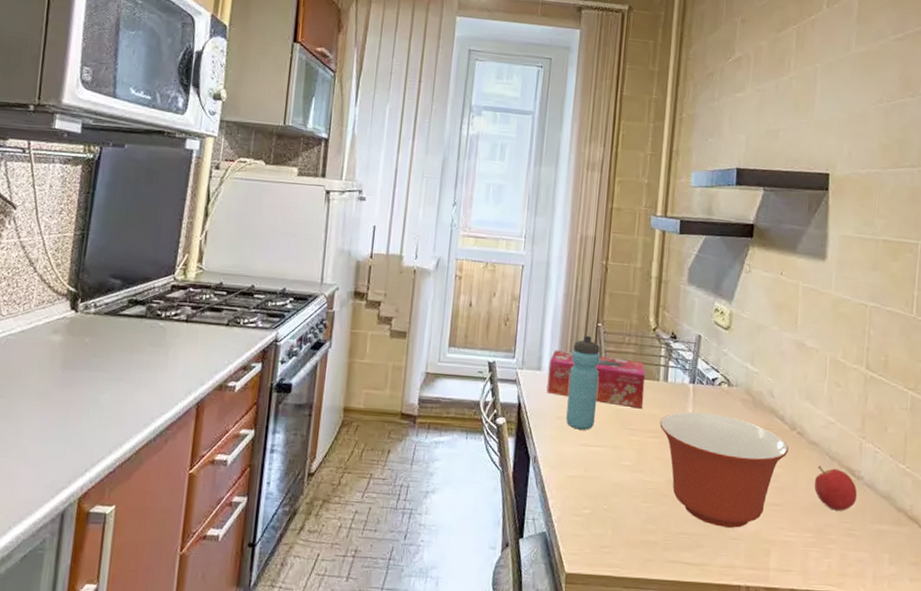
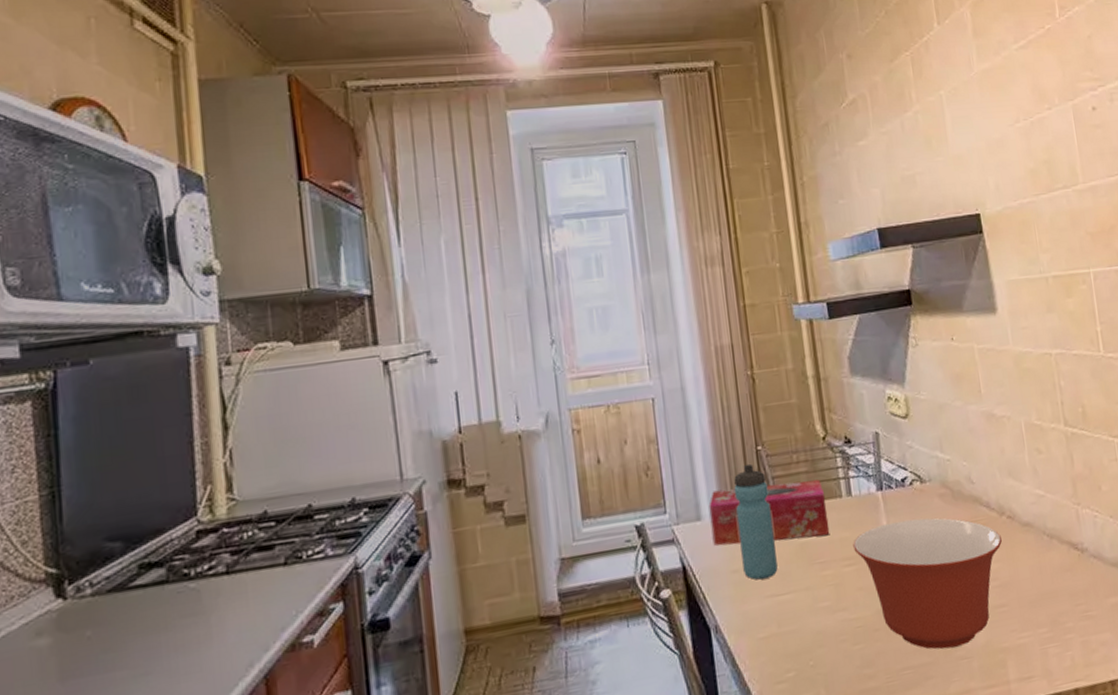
fruit: present [814,465,858,511] -> none [1036,546,1086,595]

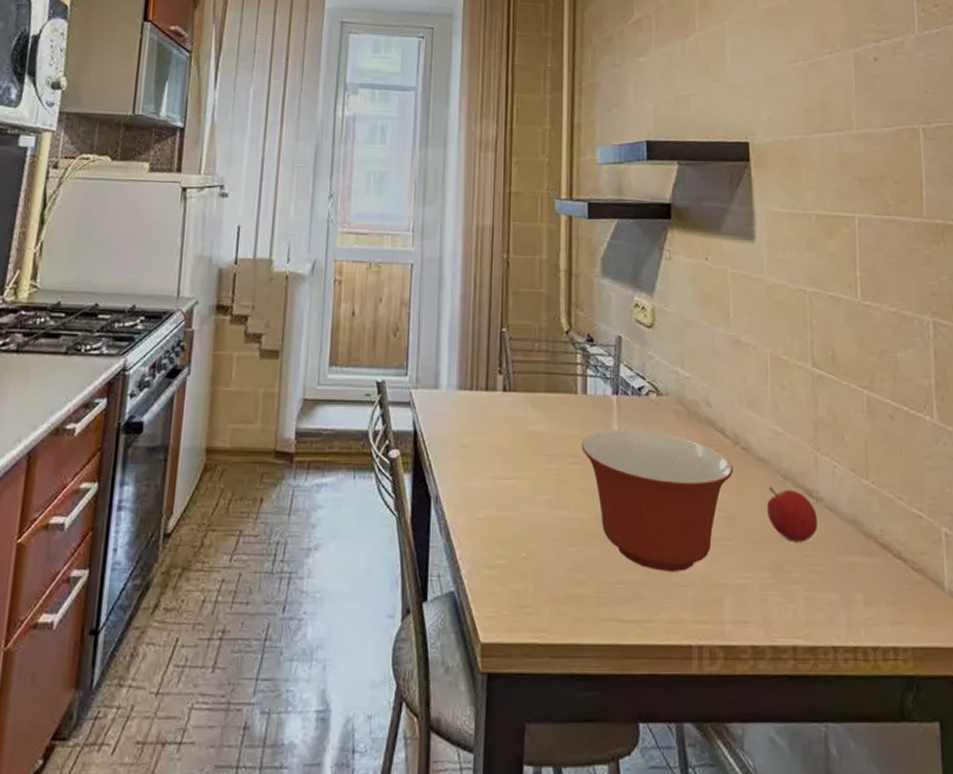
tissue box: present [708,479,830,546] -> none [446,363,561,429]
water bottle: present [734,463,778,580] -> none [471,343,507,459]
fruit: none [1036,546,1086,595] -> present [766,486,818,542]

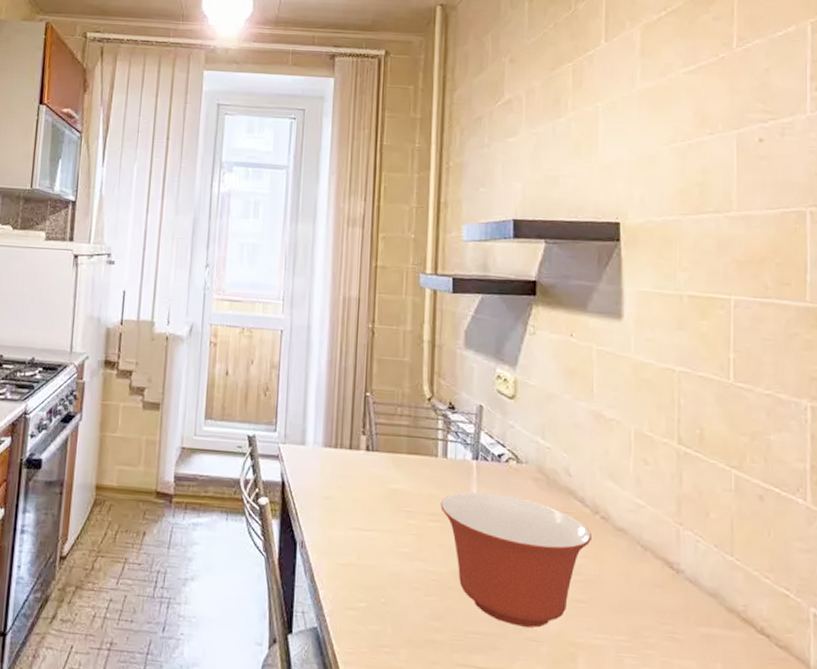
fruit: present [766,486,818,542] -> none [624,555,678,610]

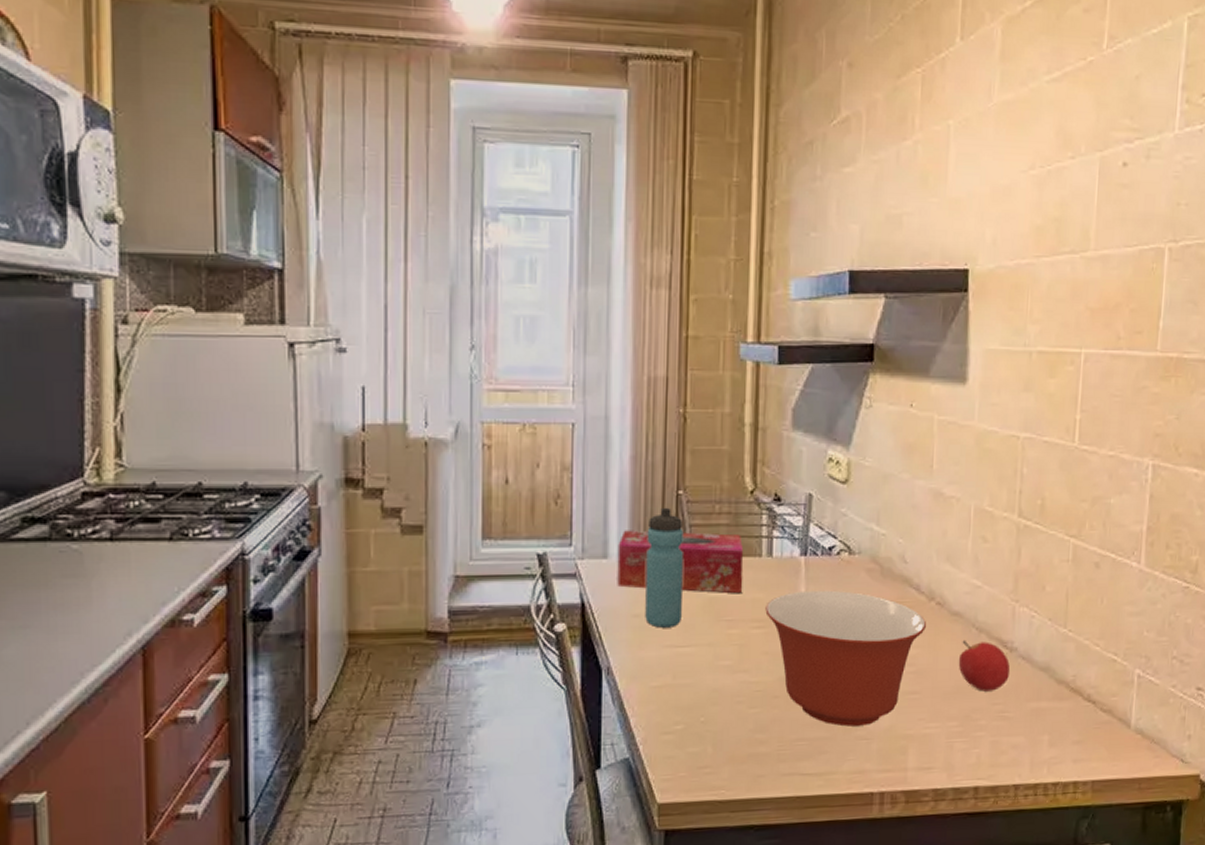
tissue box: none [312,422,422,489] -> present [617,530,744,594]
water bottle: none [335,405,370,512] -> present [645,507,684,628]
fruit: none [624,555,678,610] -> present [958,639,1011,692]

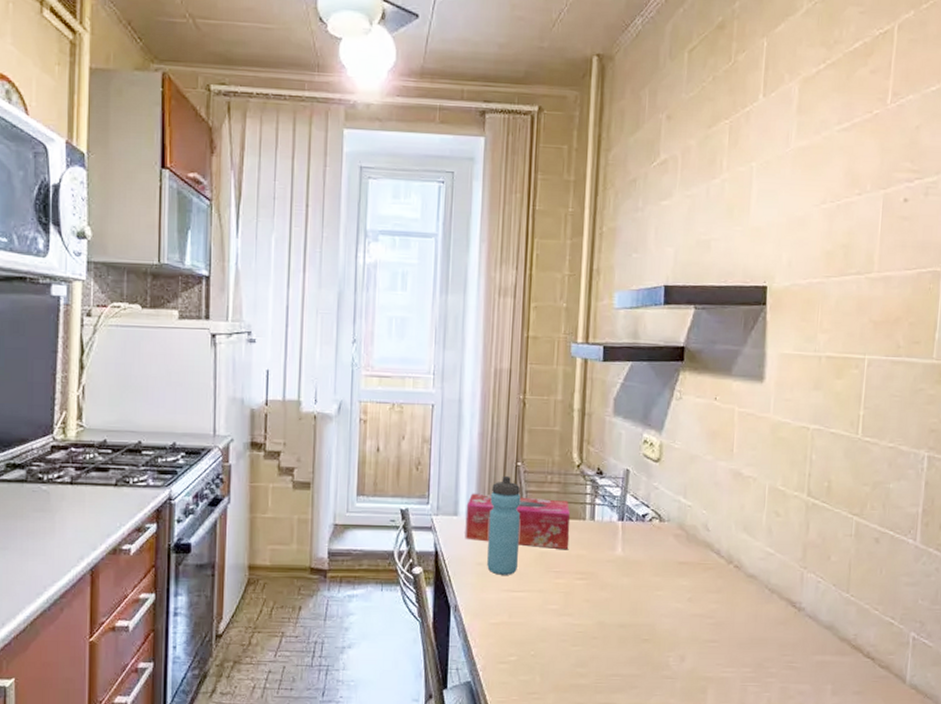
mixing bowl: present [765,590,926,727] -> none [587,550,725,667]
fruit: present [958,639,1011,692] -> none [752,598,799,644]

